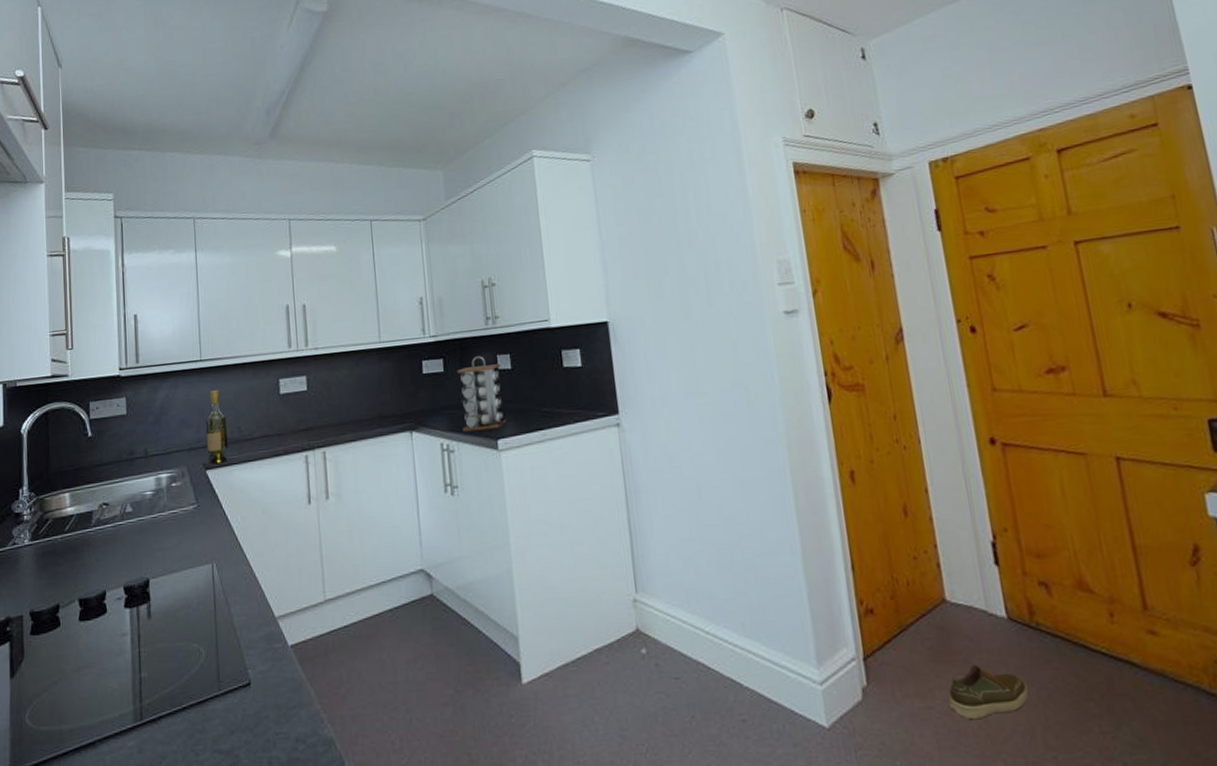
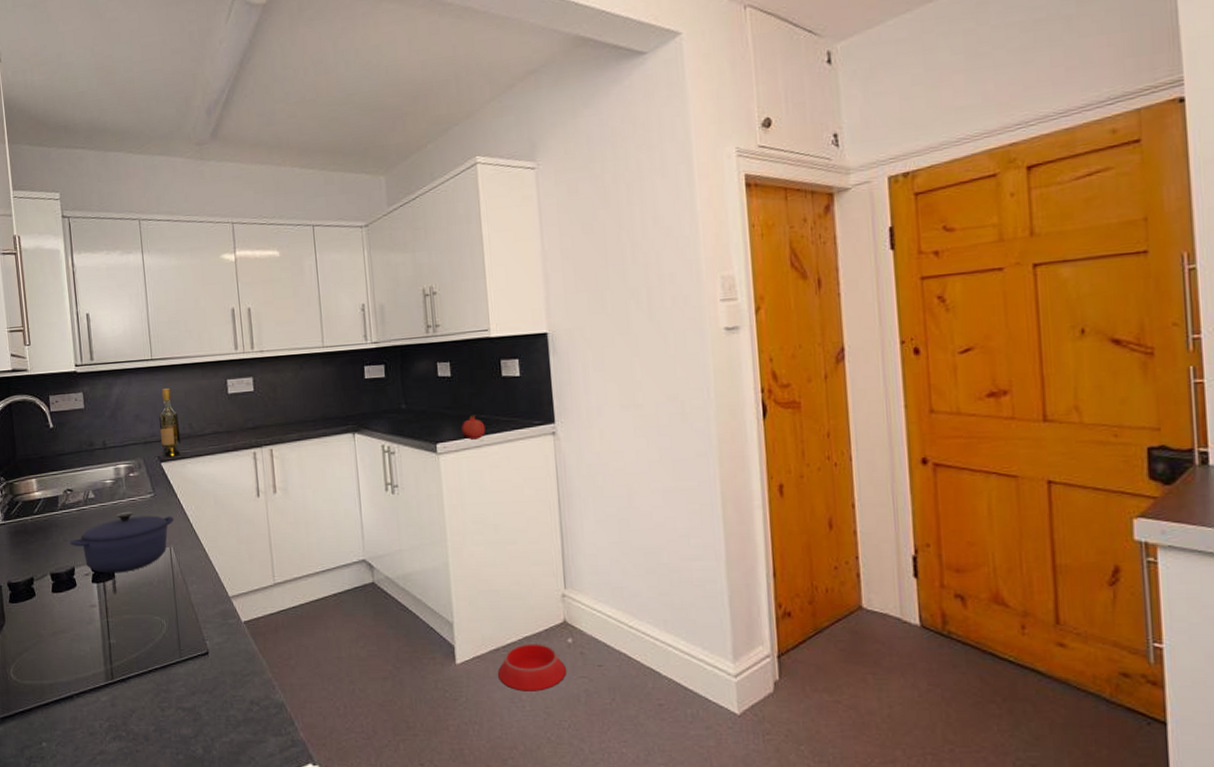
cooking pot: none [102,525,218,597] -> present [70,511,174,574]
spice rack: present [456,356,507,433] -> none [397,363,446,436]
fruit: none [522,409,548,436] -> present [461,416,486,441]
pet bowl: none [568,655,641,712] -> present [498,642,566,692]
shoe: present [948,664,1029,720] -> none [855,666,933,714]

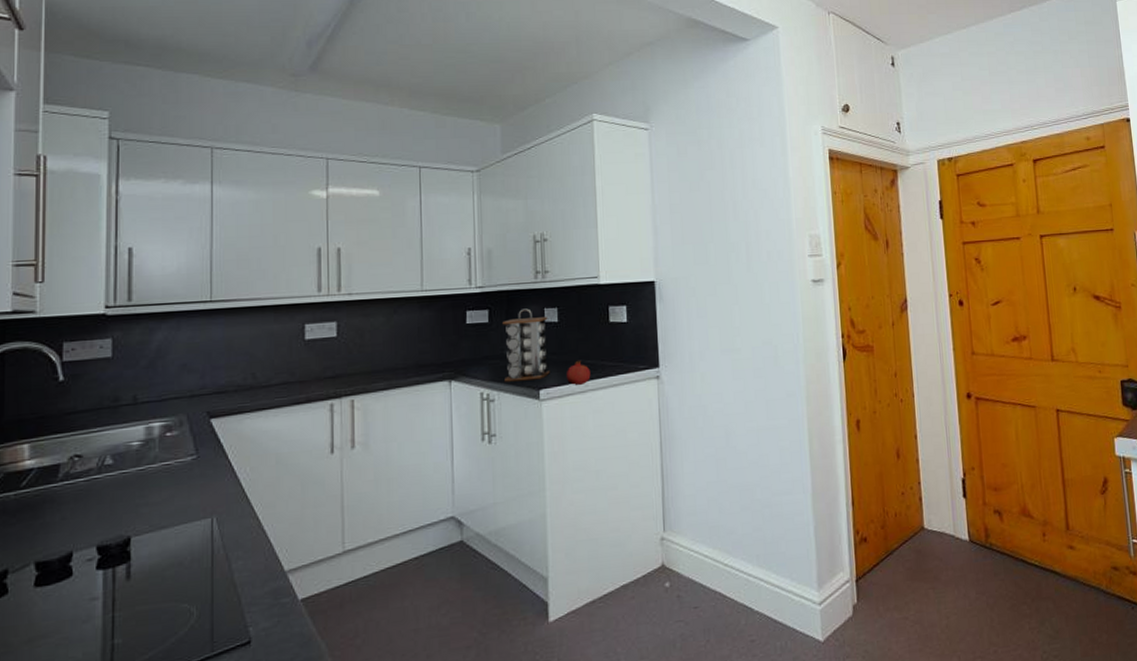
cooking pot: present [70,511,174,574] -> none [70,477,221,557]
bottle: present [159,388,182,457] -> none [214,334,239,412]
spice rack: none [397,363,446,436] -> present [501,308,550,383]
pet bowl: present [498,642,566,692] -> none [593,590,663,644]

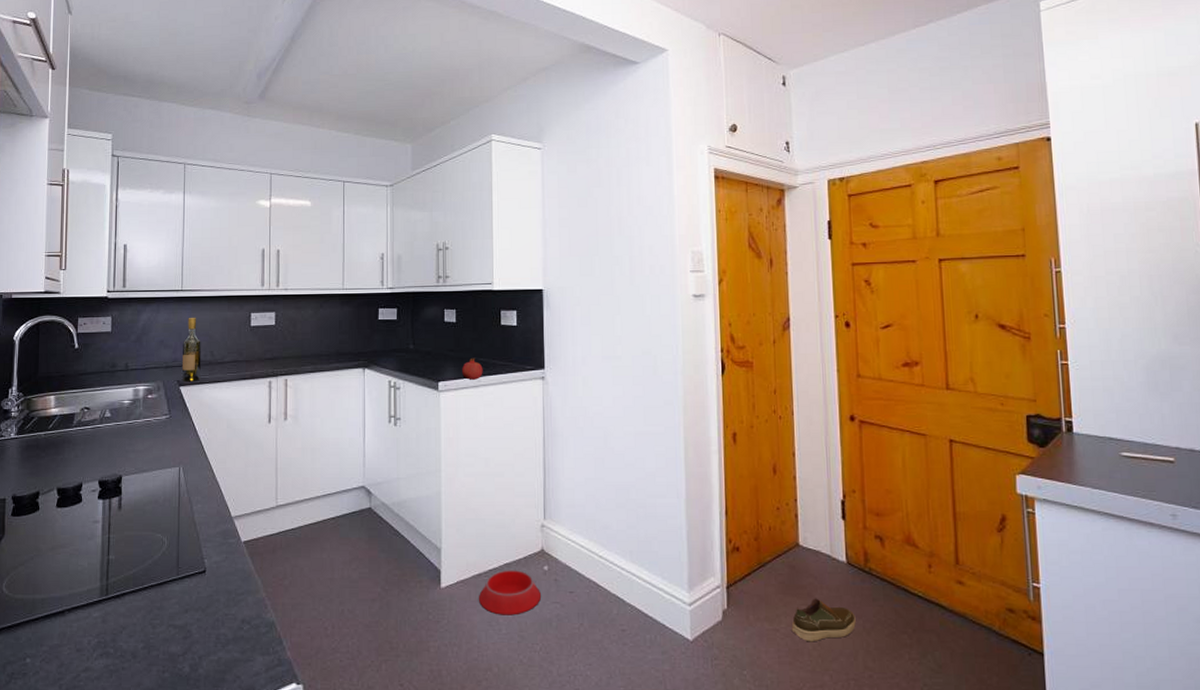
bottle: none [214,334,239,412] -> present [182,318,201,381]
spice rack: present [501,308,550,383] -> none [408,309,448,374]
pet bowl: none [593,590,663,644] -> present [479,569,541,615]
shoe: none [920,580,980,626] -> present [791,598,856,642]

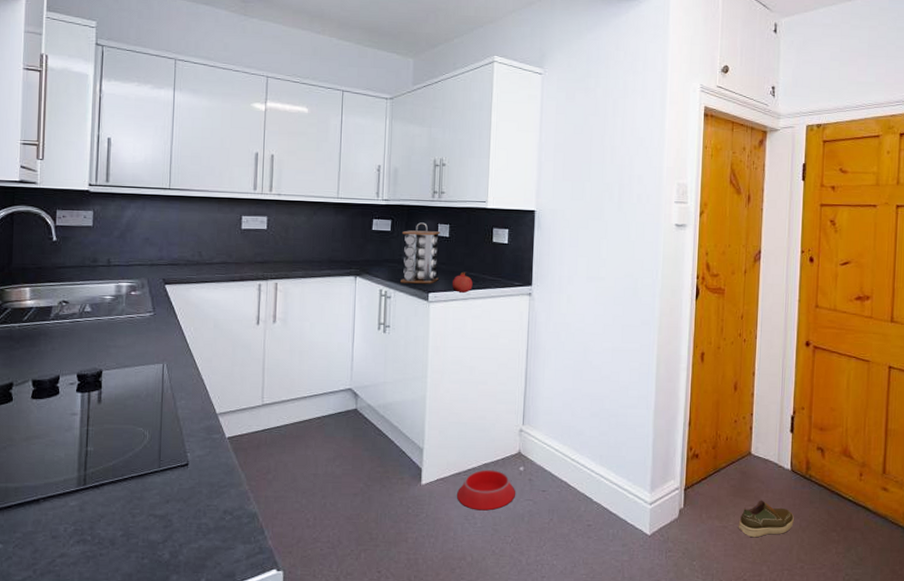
bottle: present [182,318,201,381] -> none [168,217,189,280]
spice rack: none [408,309,448,374] -> present [400,222,441,285]

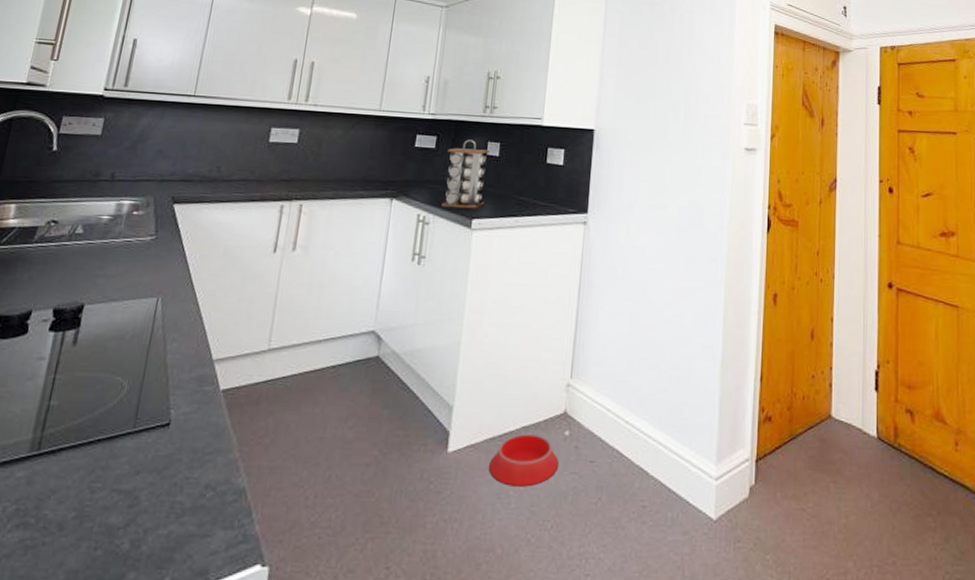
fruit: present [451,272,473,294] -> none [498,196,522,221]
shoe: present [738,500,794,538] -> none [818,475,883,524]

